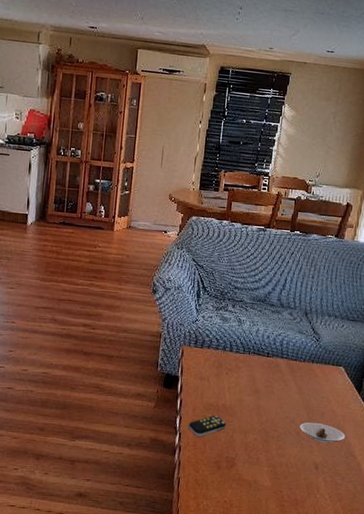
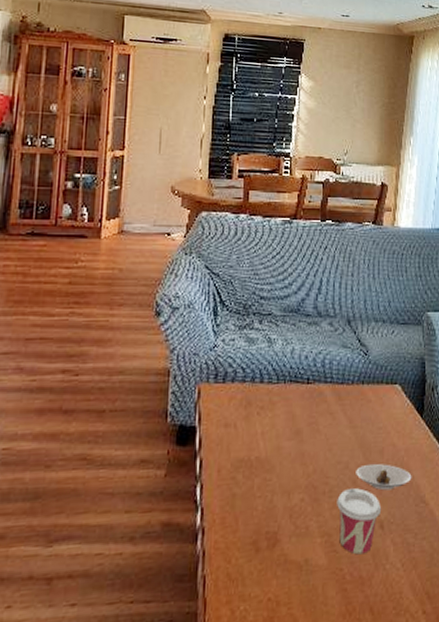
remote control: present [188,415,227,437] -> none [212,473,264,509]
cup: none [282,437,317,484] -> present [337,488,381,555]

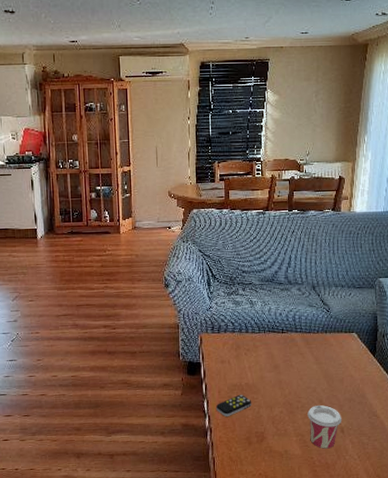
remote control: none [212,473,264,509] -> present [215,394,252,417]
saucer: present [356,463,412,491] -> none [322,388,366,407]

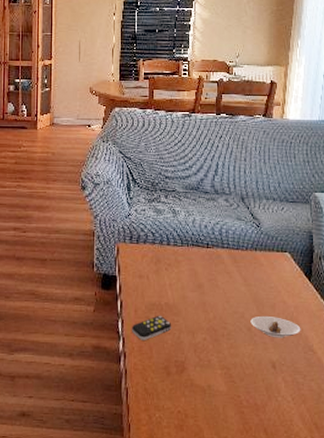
cup: present [307,405,341,449] -> none [234,334,273,387]
saucer: none [322,388,366,407] -> present [250,315,301,338]

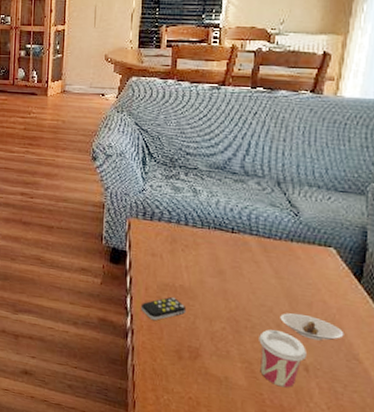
cup: none [234,334,273,387] -> present [259,329,306,388]

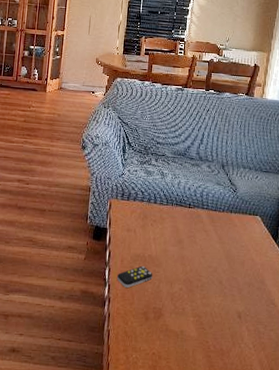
cup: present [259,329,306,388] -> none [206,286,240,334]
saucer: present [280,313,344,341] -> none [222,271,265,292]

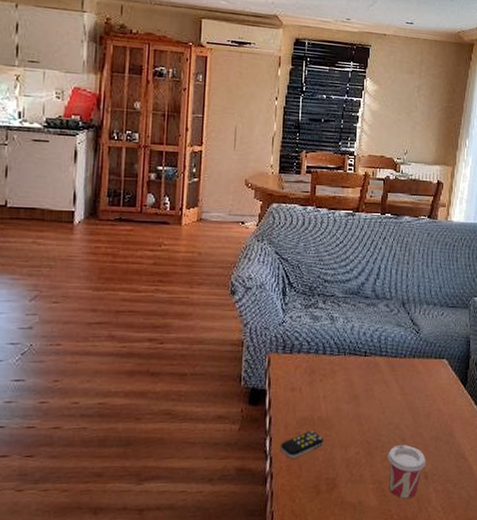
cup: none [206,286,240,334] -> present [388,445,426,499]

